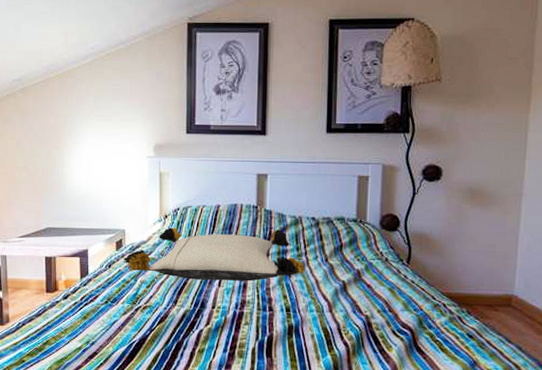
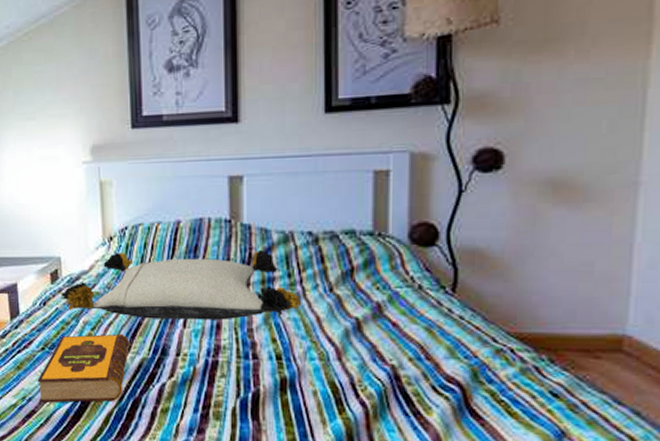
hardback book: none [100,291,176,347] -> present [37,333,130,403]

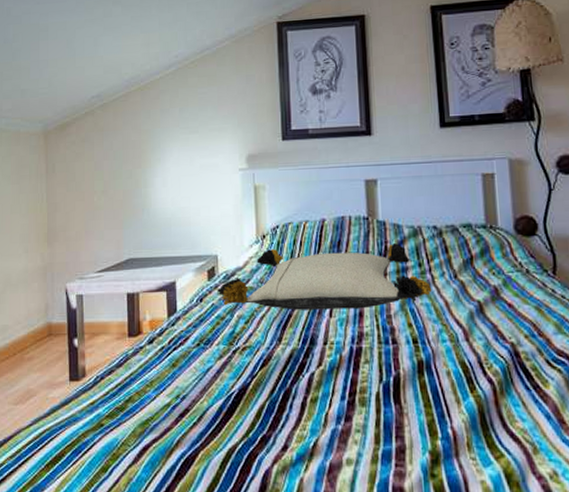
hardback book: present [37,333,130,403] -> none [191,326,281,401]

